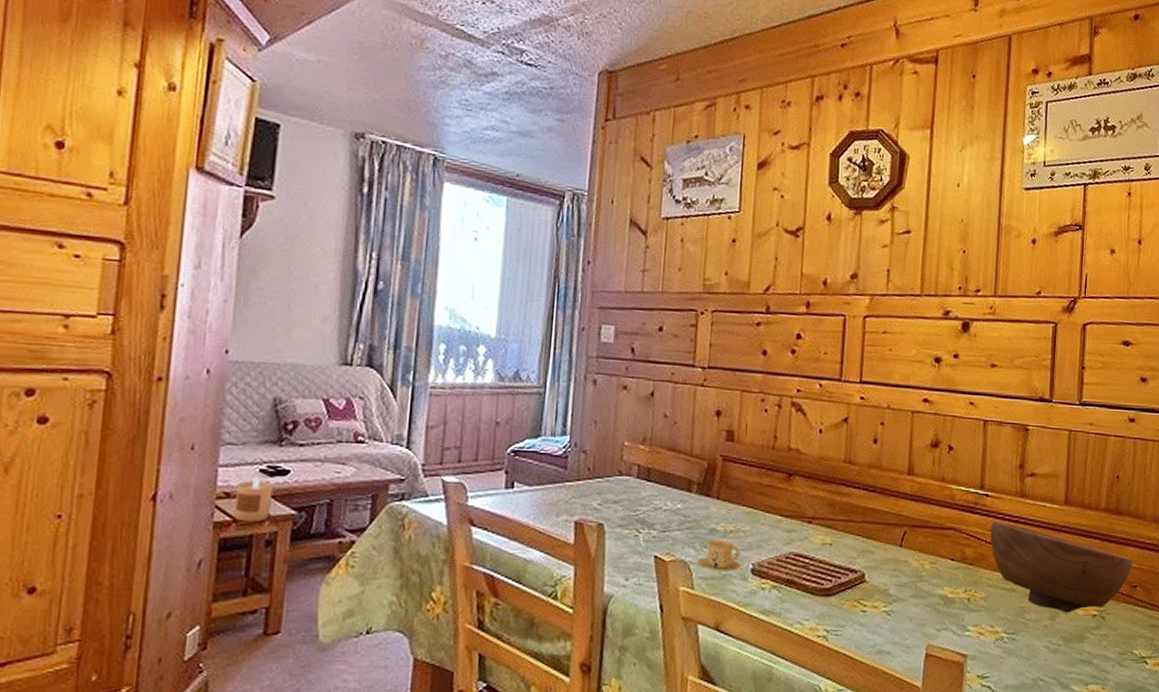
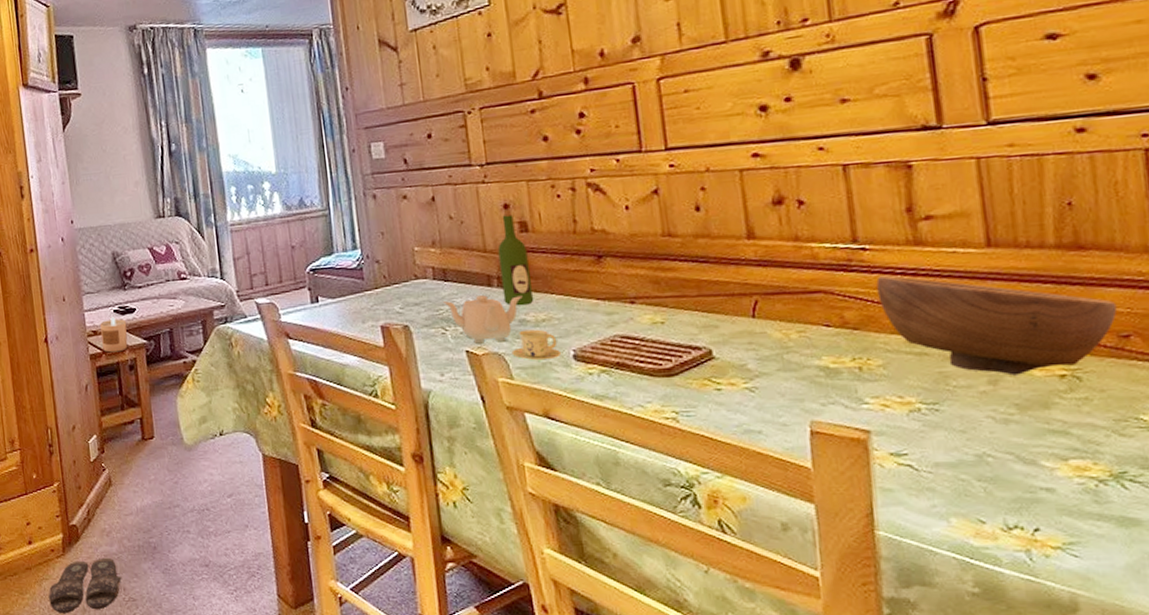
teapot: none [641,500,717,552] -> present [442,295,523,345]
wine bottle: none [699,415,729,515] -> present [497,209,534,306]

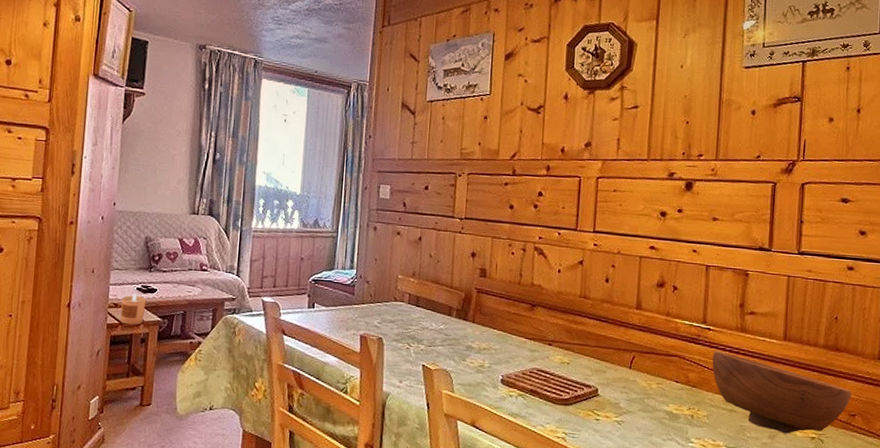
teapot: present [442,295,523,345] -> none [411,322,473,363]
wine bottle: present [497,209,534,306] -> none [458,256,483,336]
cup and saucer: present [511,329,562,361] -> none [456,354,493,381]

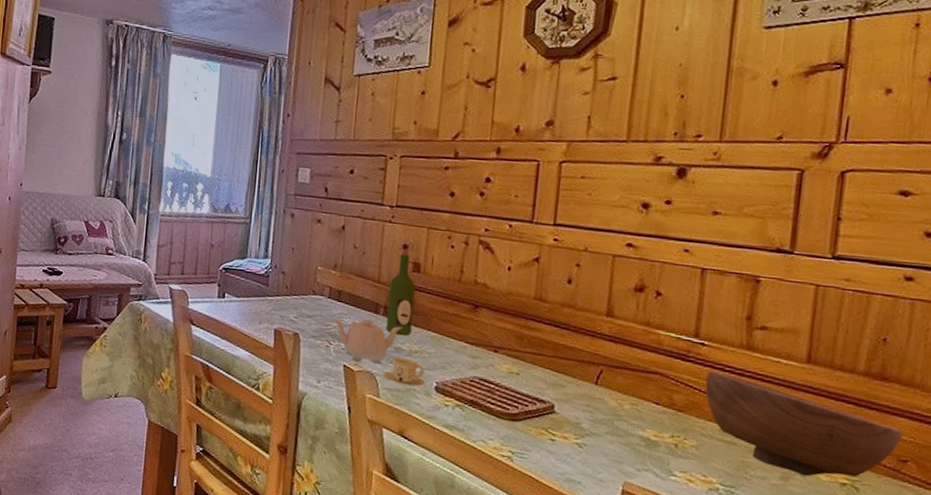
candle: present [120,293,147,325] -> none [27,275,52,307]
teapot: none [411,322,473,363] -> present [332,319,403,365]
cup and saucer: none [456,354,493,381] -> present [382,357,426,387]
wine bottle: none [458,256,483,336] -> present [386,249,415,337]

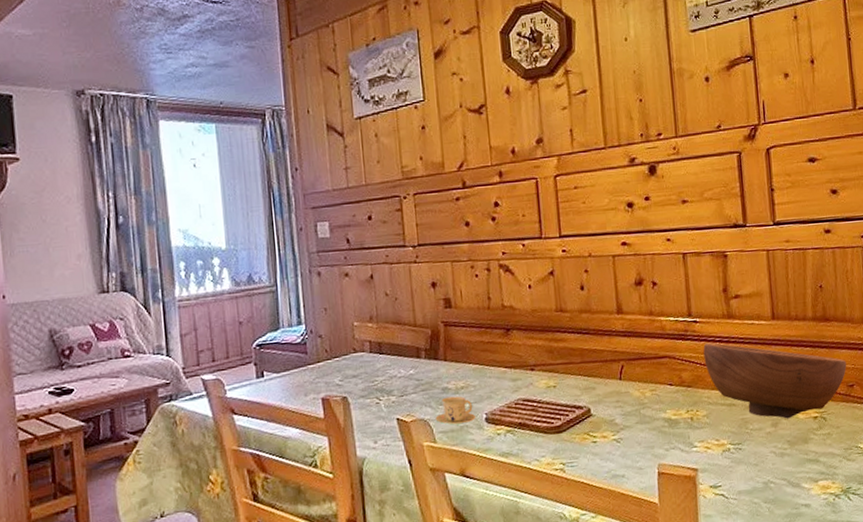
teapot: present [332,319,403,365] -> none [377,366,446,413]
wine bottle: present [386,249,415,337] -> none [426,287,455,376]

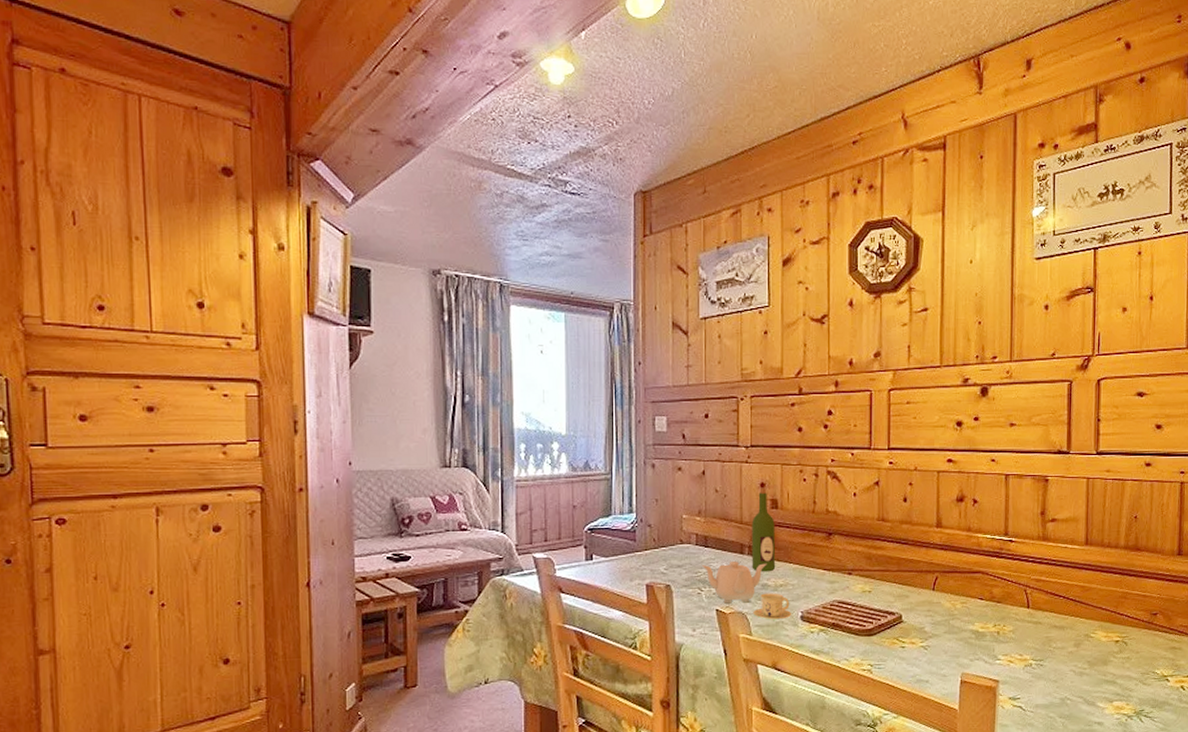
teapot: none [377,366,446,413] -> present [701,561,767,605]
wine bottle: none [426,287,455,376] -> present [752,487,776,572]
wooden bowl: present [703,342,847,419] -> none [1016,562,1153,640]

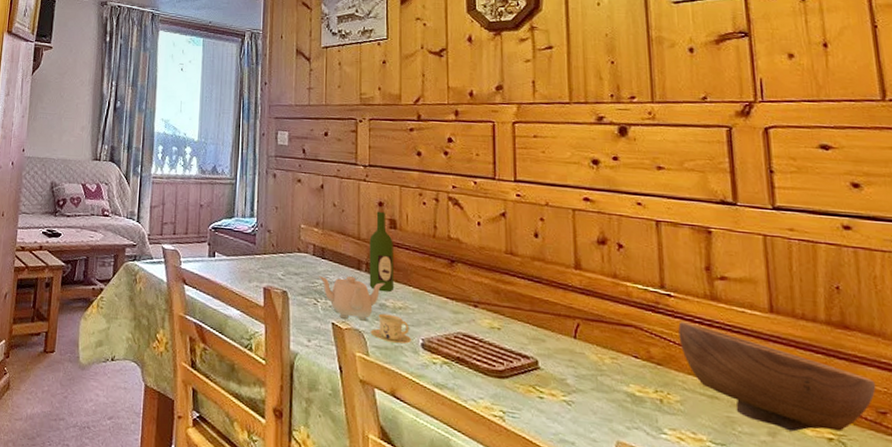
wooden bowl: none [1016,562,1153,640] -> present [678,321,876,432]

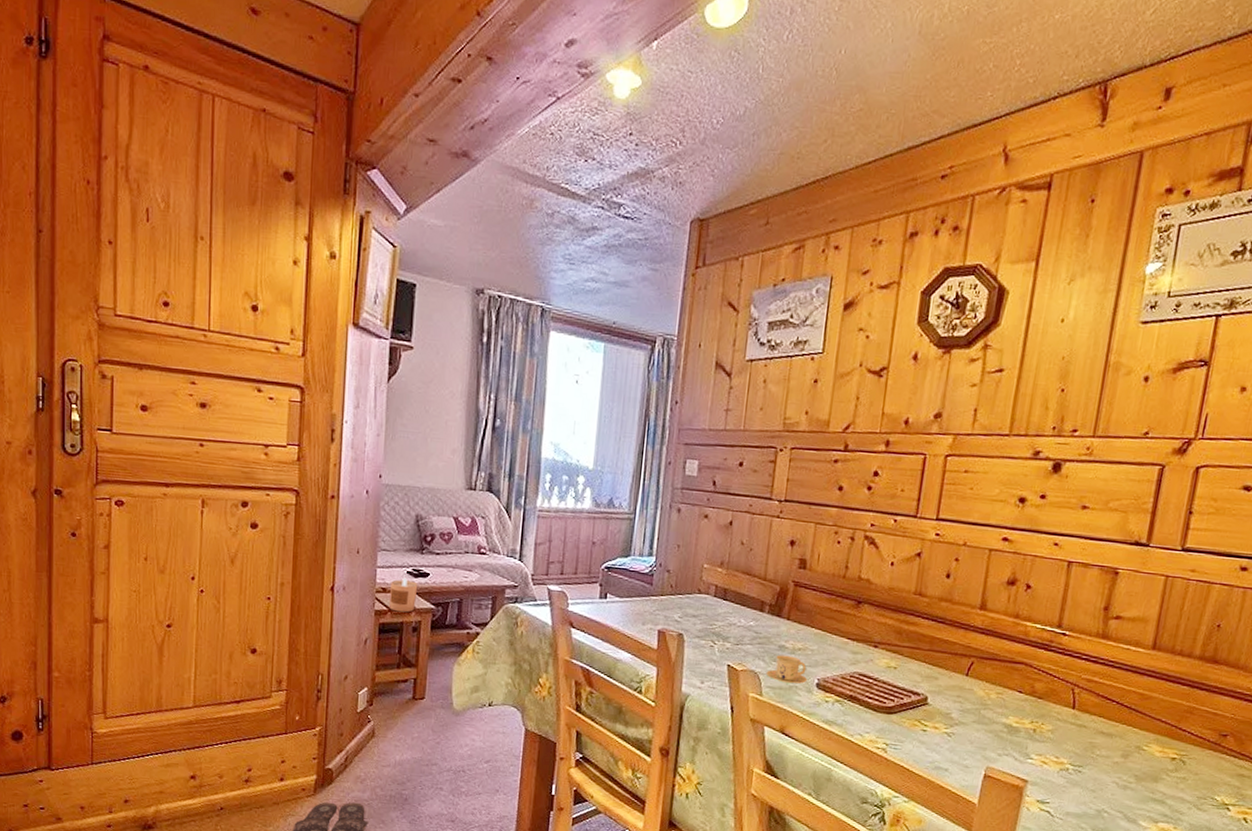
candle: none [27,237,52,269] -> present [389,577,418,613]
teapot: present [318,276,385,322] -> none [717,618,787,664]
wine bottle: present [369,206,395,293] -> none [770,545,801,634]
wooden bowl: present [678,321,876,432] -> none [1063,658,1226,753]

